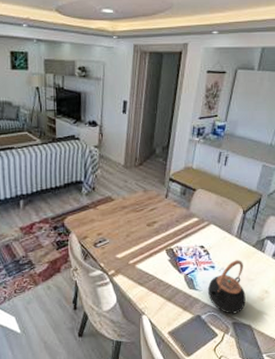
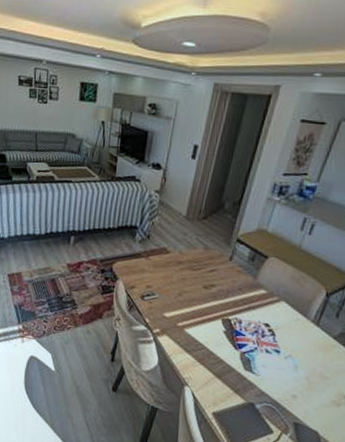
teapot: present [207,260,246,314] -> none [266,349,318,414]

